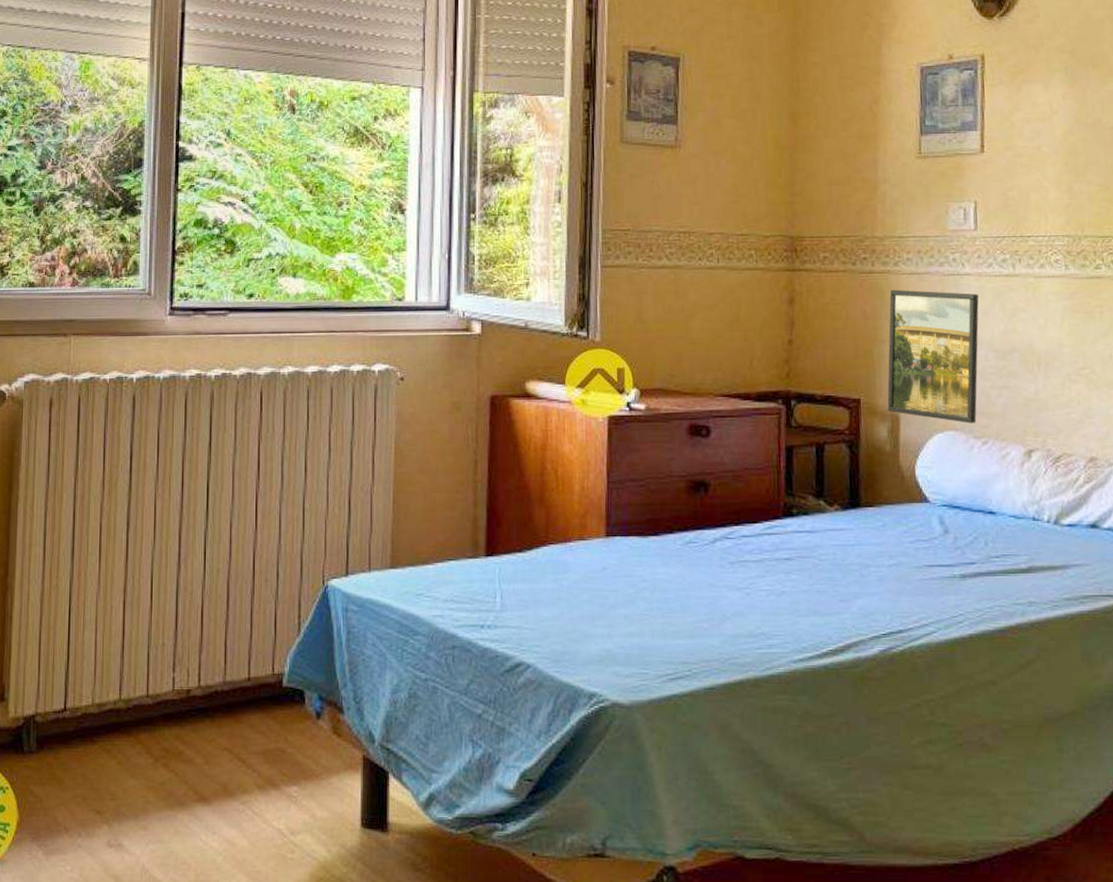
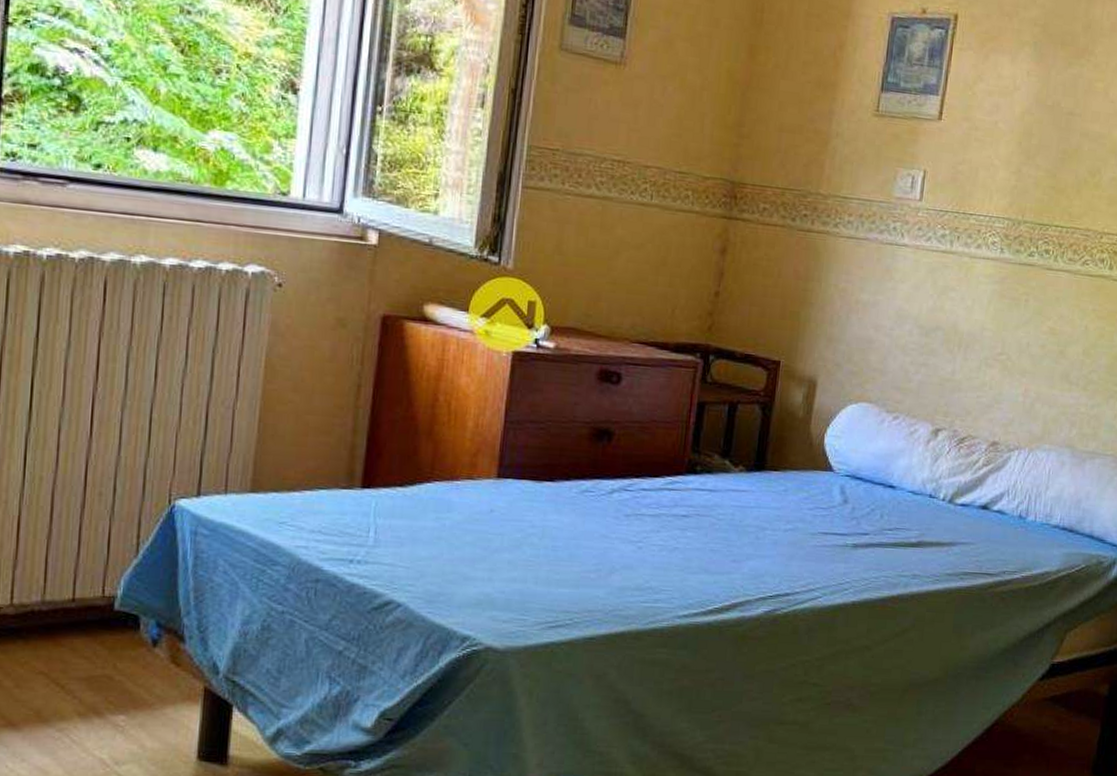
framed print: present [887,289,979,423] -> none [806,251,914,397]

